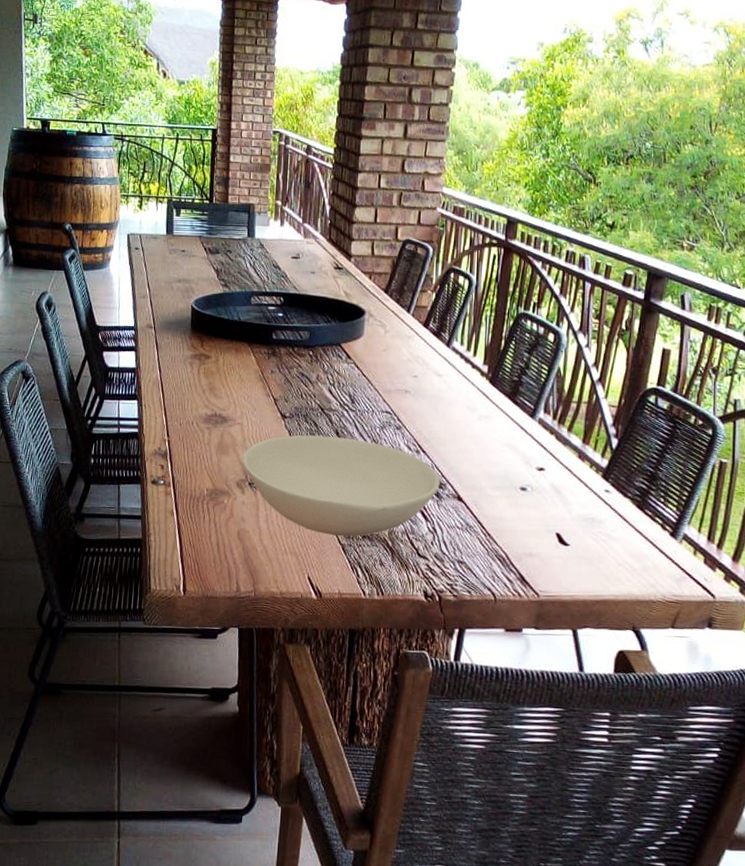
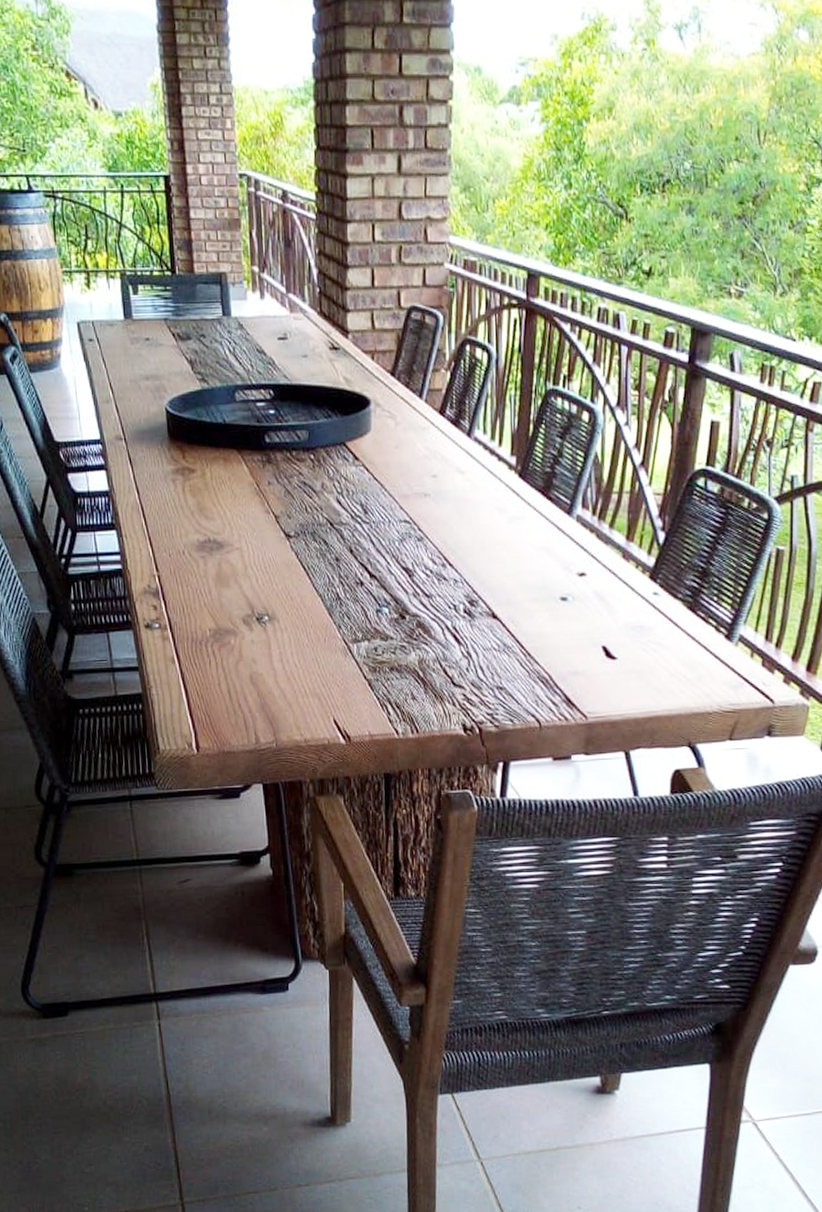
bowl: present [243,435,440,537] -> none [246,555,471,671]

